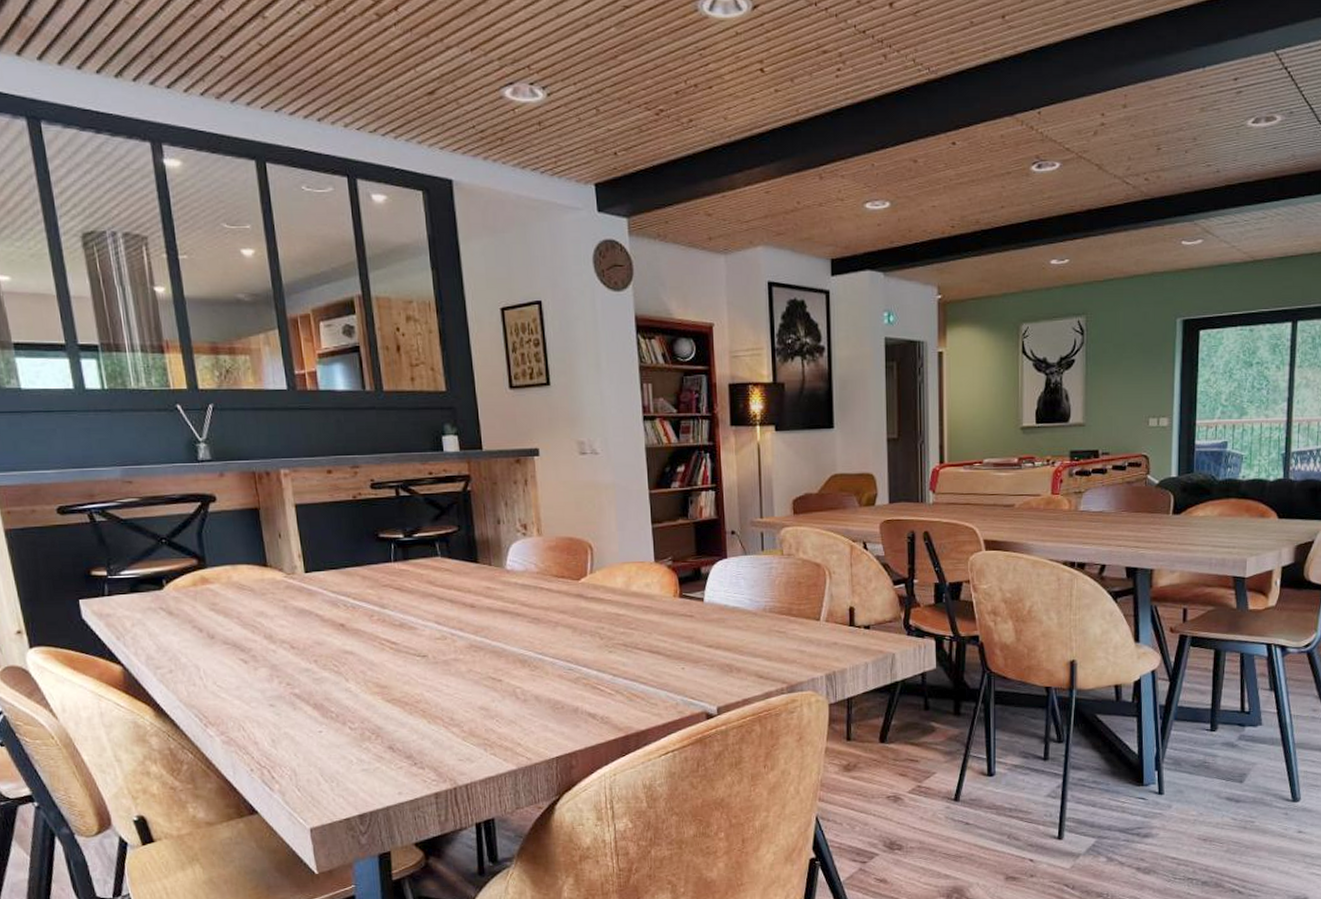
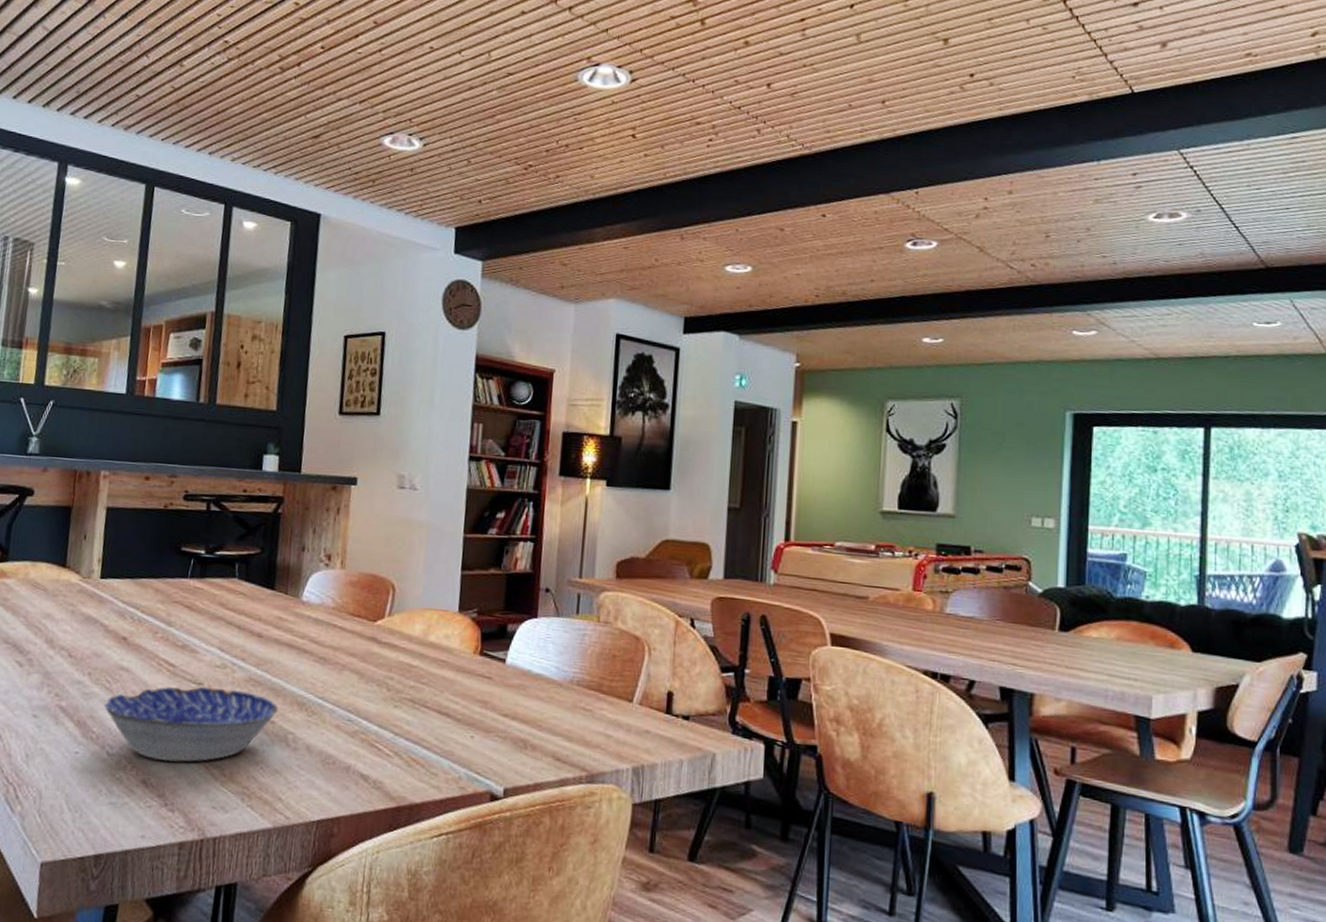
bowl: none [337,656,503,728] -> present [104,686,278,763]

